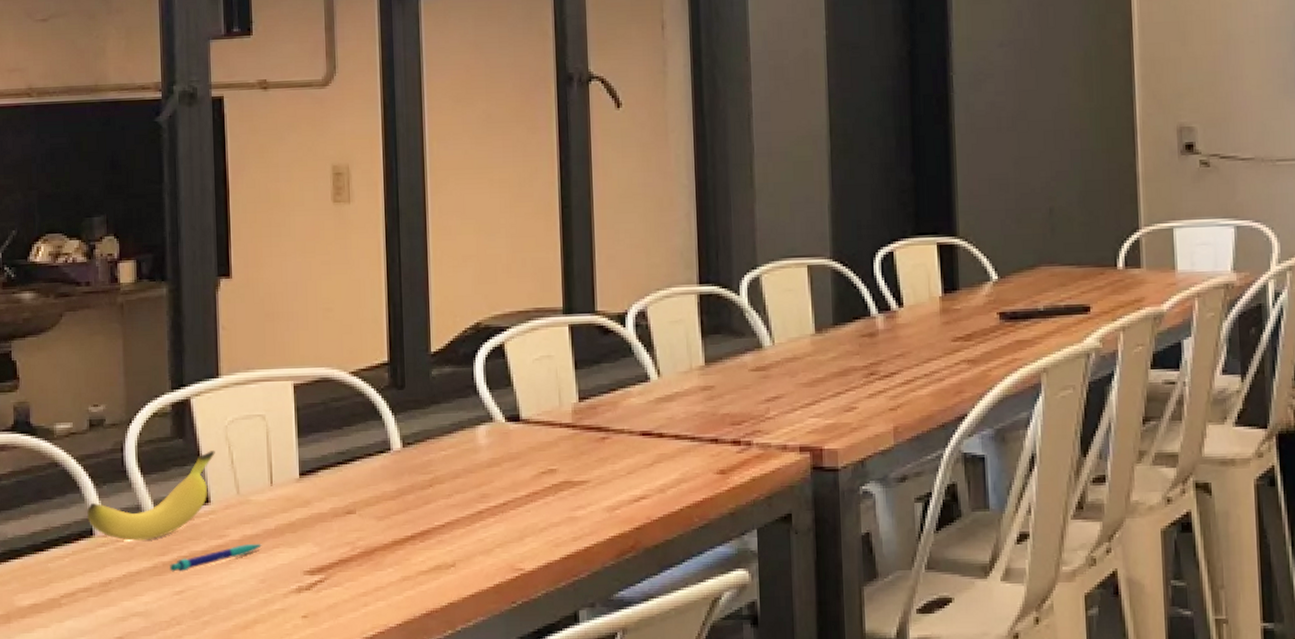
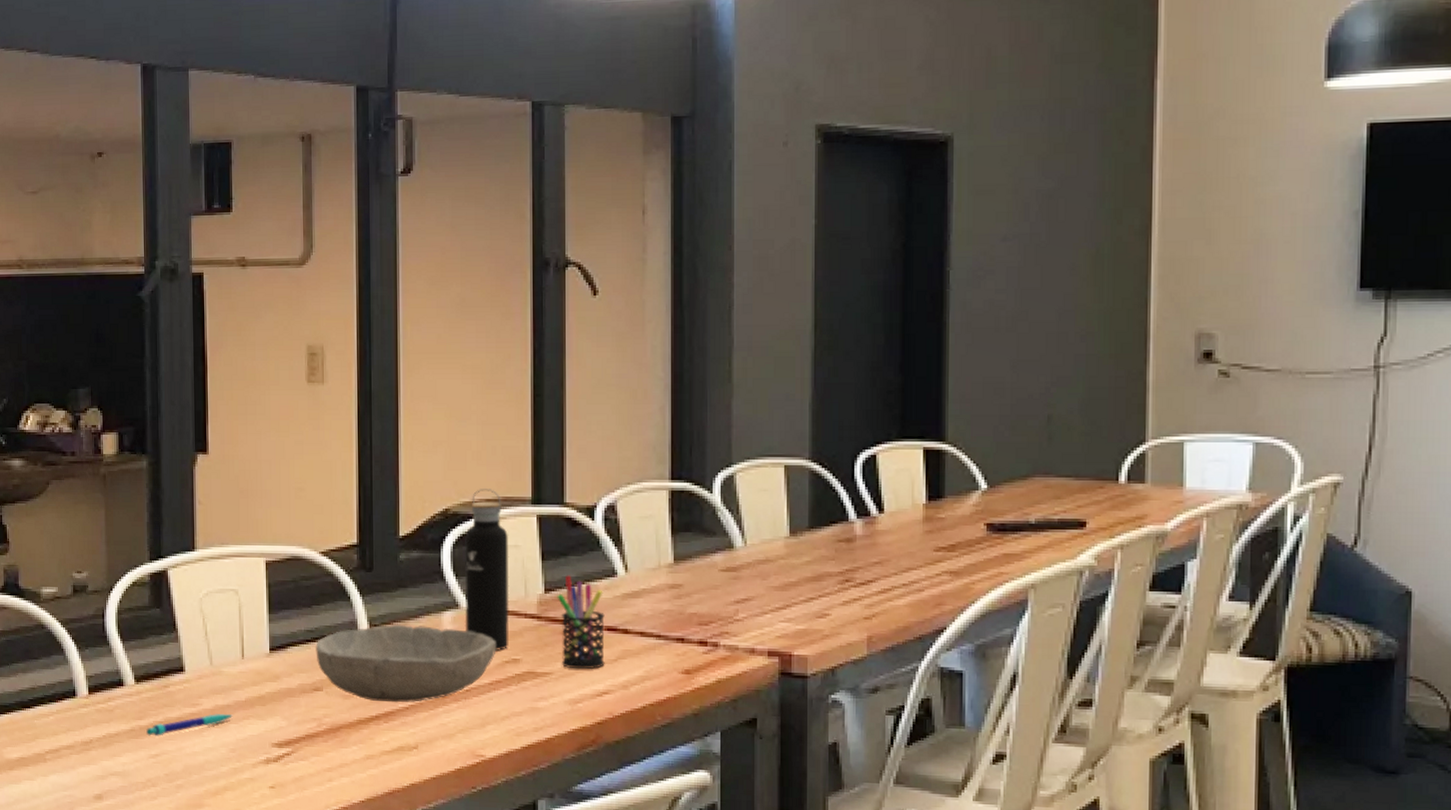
banana: present [87,450,215,541] -> none [70,621,190,704]
bowl: none [347,441,532,521] -> present [316,624,496,703]
water bottle: none [497,301,545,462] -> present [464,489,510,651]
pen holder: none [591,383,641,476] -> present [557,575,605,670]

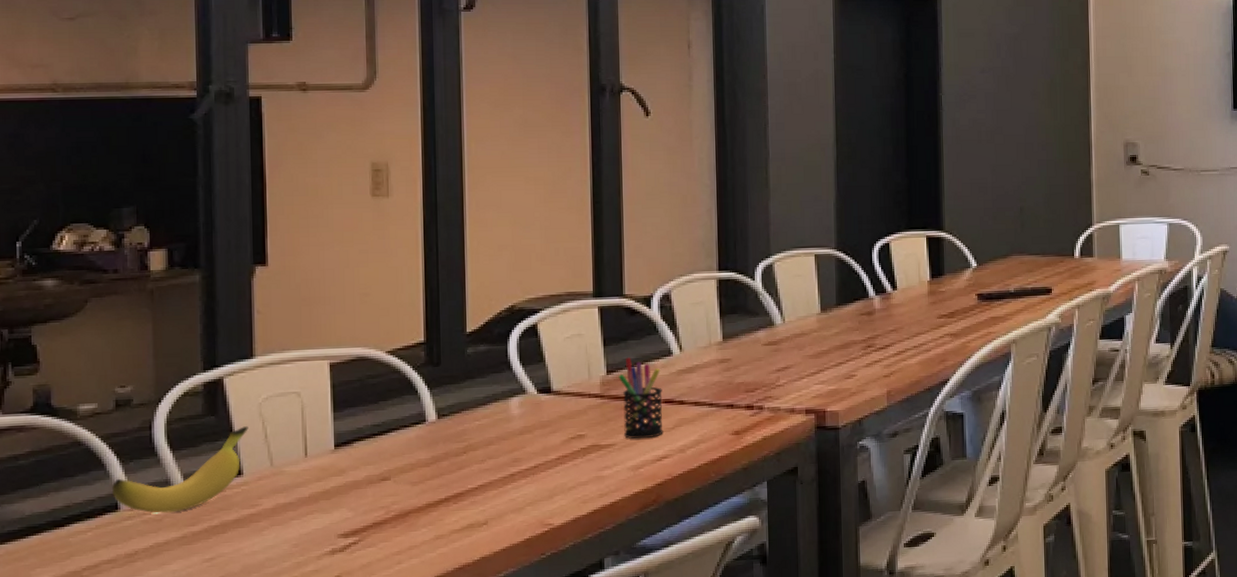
banana: none [70,621,190,704] -> present [112,426,248,513]
pen: present [146,714,234,737] -> none [200,511,296,541]
bowl: present [316,624,496,703] -> none [383,412,562,485]
water bottle: present [464,489,510,651] -> none [531,286,575,429]

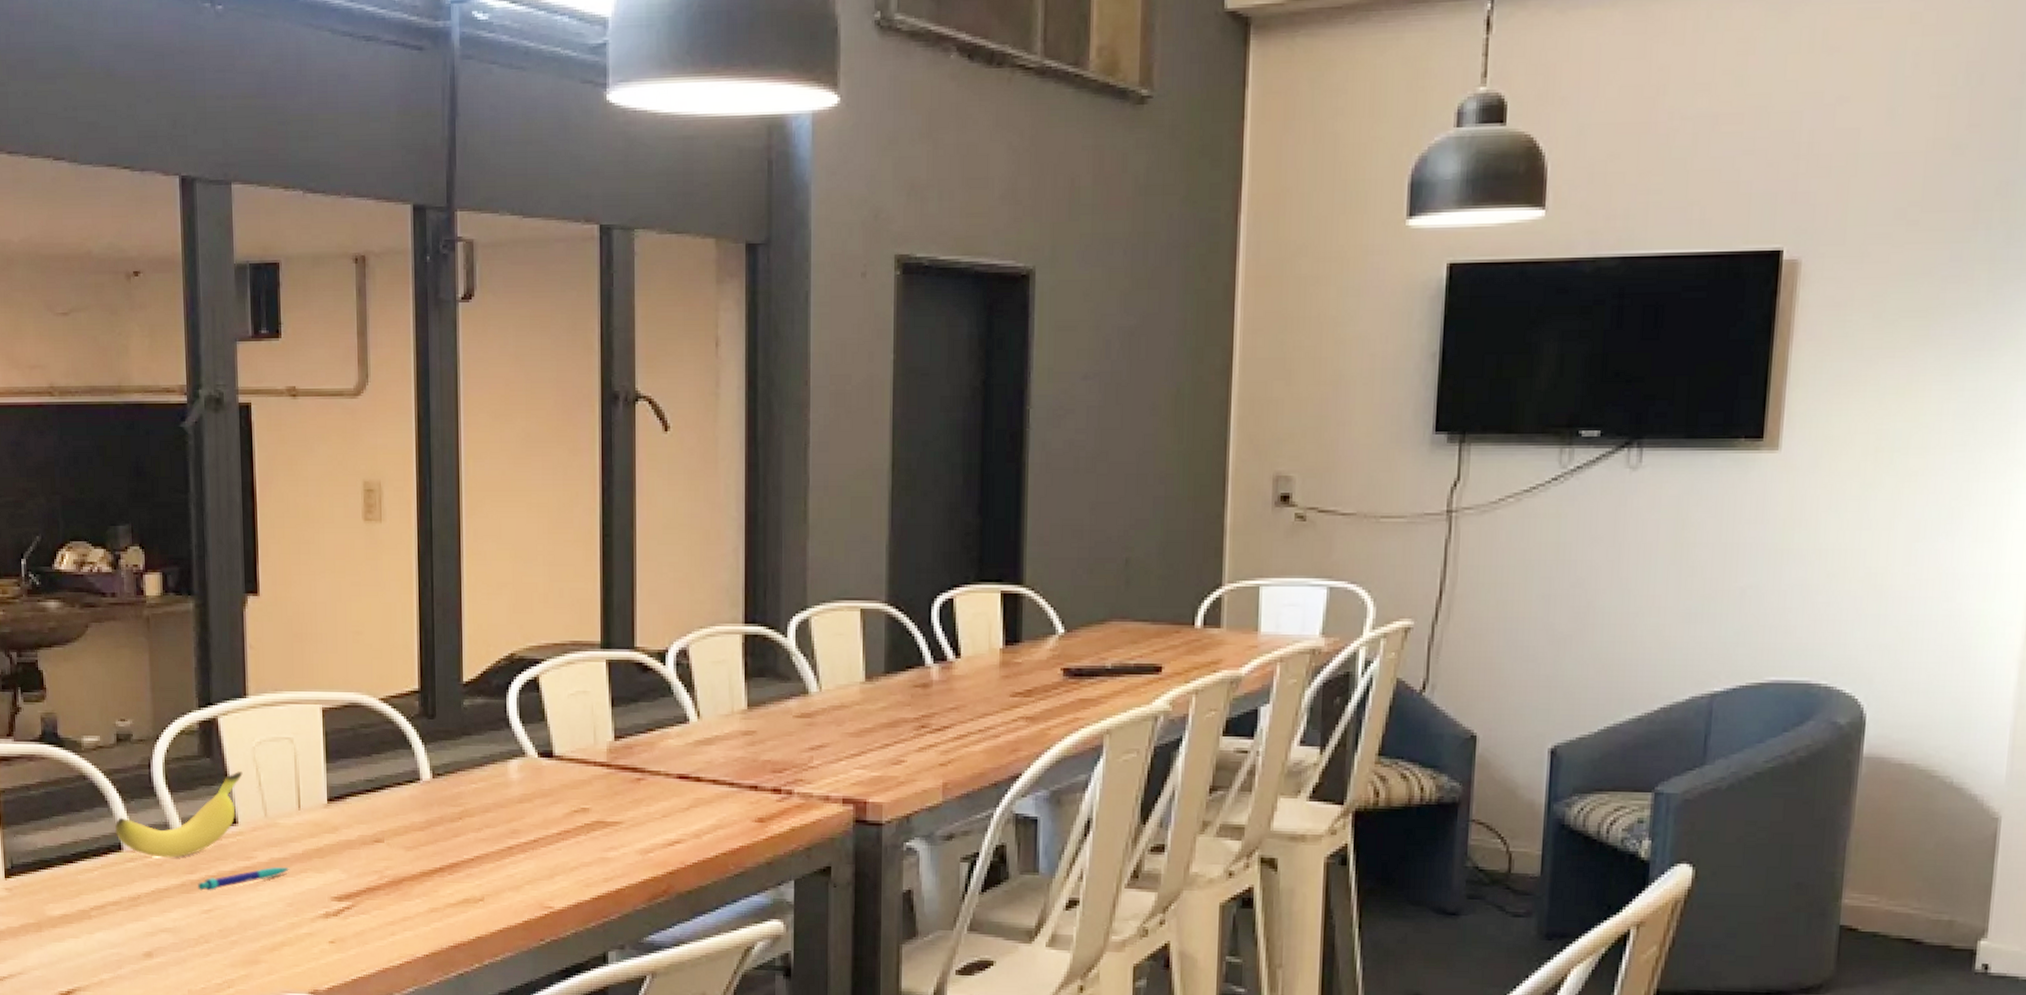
pen: none [200,511,296,541] -> present [198,867,290,891]
pen holder: present [618,357,663,439] -> none [627,722,677,819]

